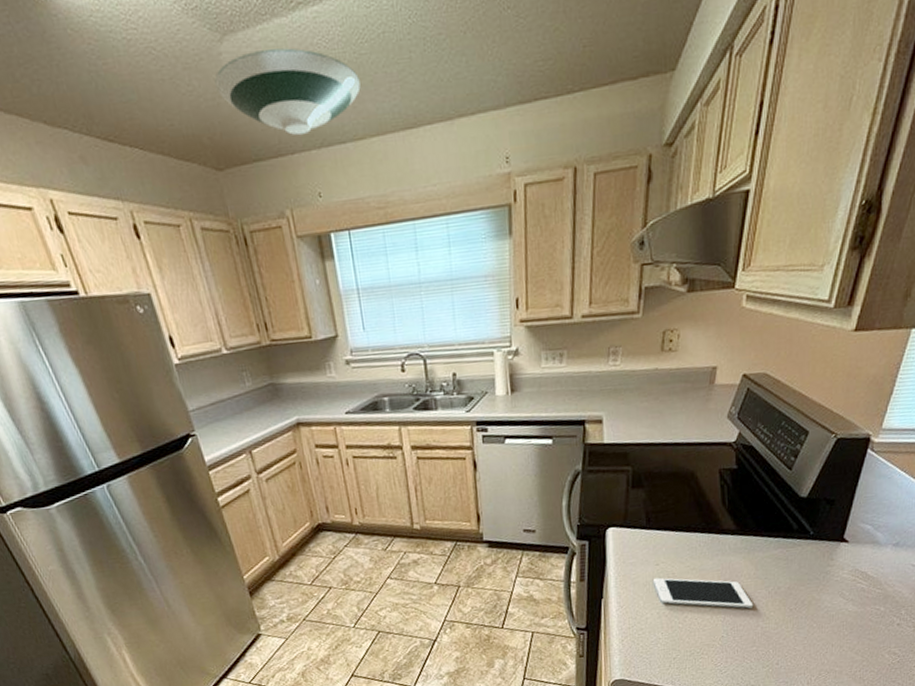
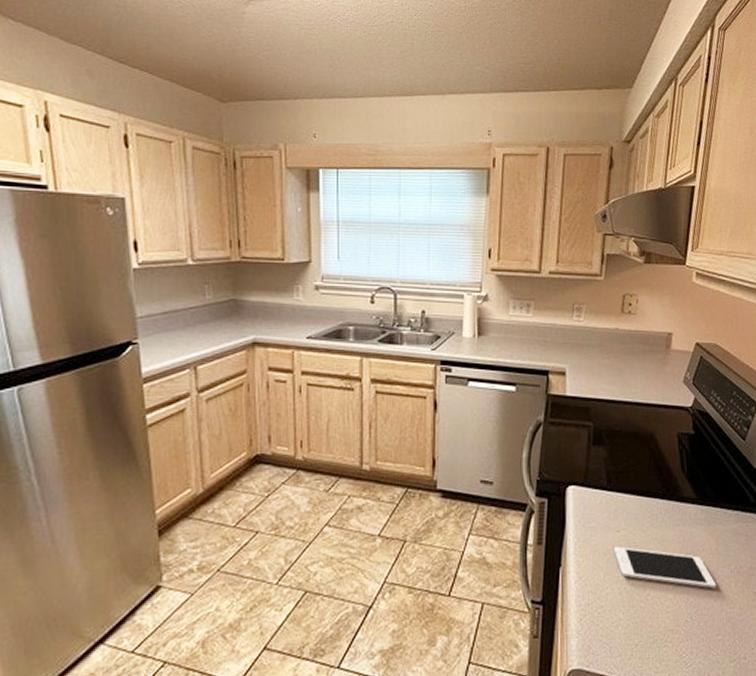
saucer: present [214,48,361,135] -> none [234,16,366,85]

